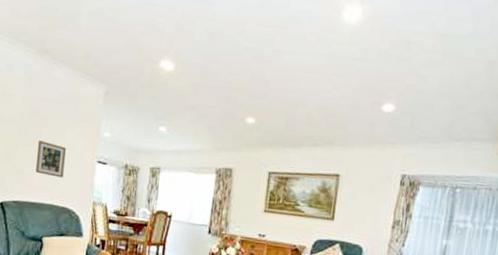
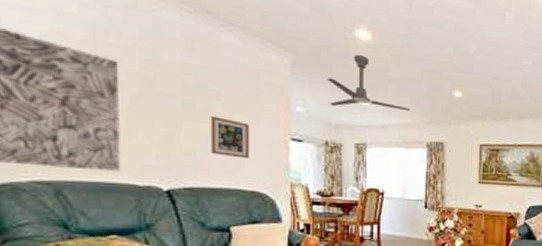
ceiling fan: none [132,83,204,138] -> present [326,54,411,112]

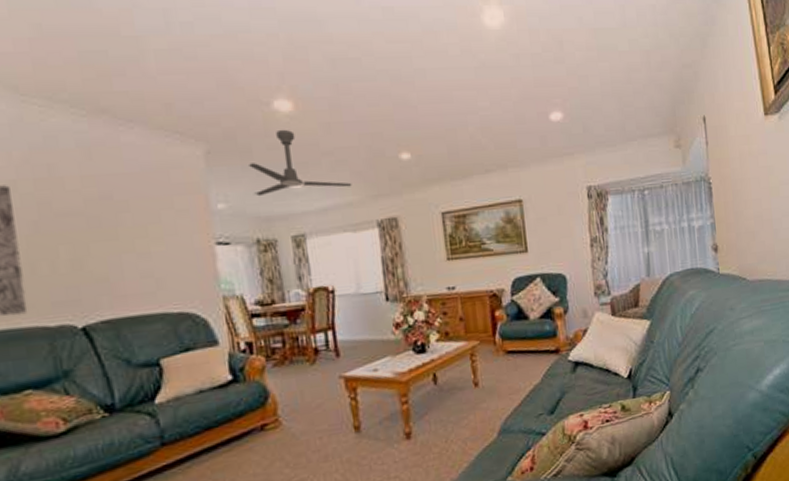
picture frame: present [210,115,249,159] -> none [120,230,171,277]

